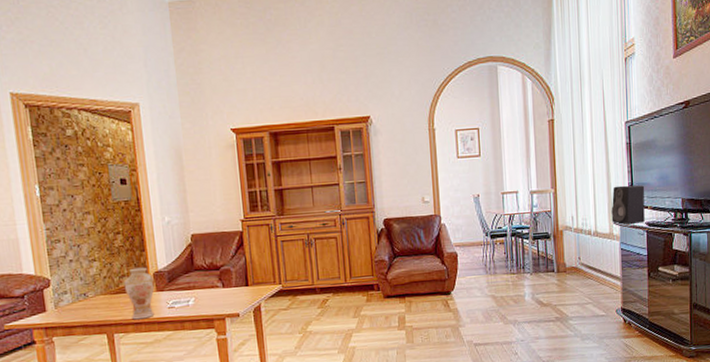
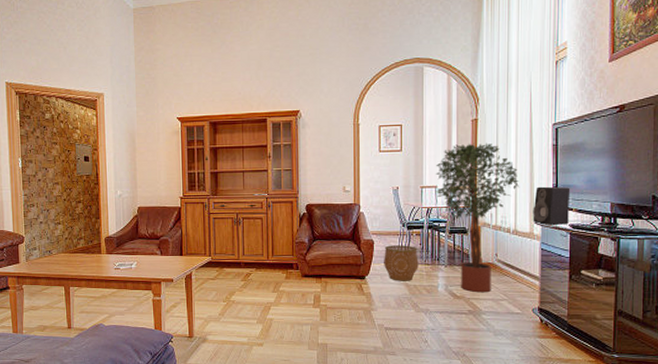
vase: present [124,267,156,320] -> none [81,232,106,277]
basket: none [468,255,504,294] -> present [384,245,419,281]
potted tree: none [516,143,598,299] -> present [436,142,520,293]

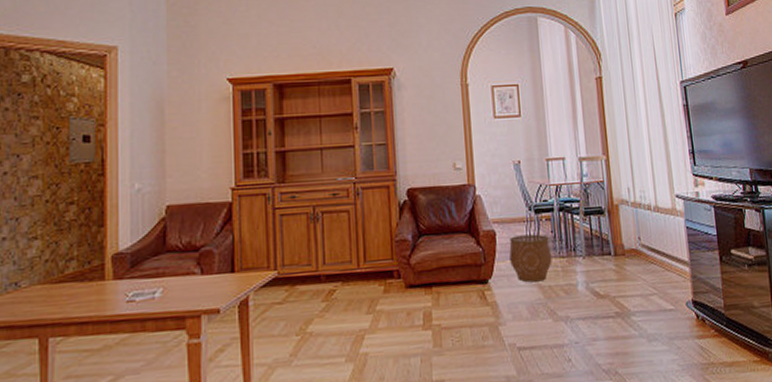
potted tree: present [436,142,520,293] -> none [561,104,656,289]
speaker: present [533,186,571,225] -> none [672,152,711,198]

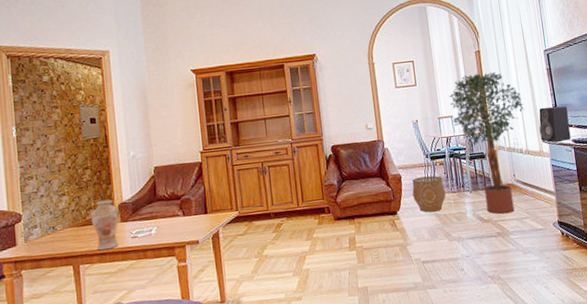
vase: none [71,247,113,318] -> present [90,199,120,251]
potted tree: none [561,104,656,289] -> present [449,71,525,214]
speaker: none [672,152,711,198] -> present [539,106,571,142]

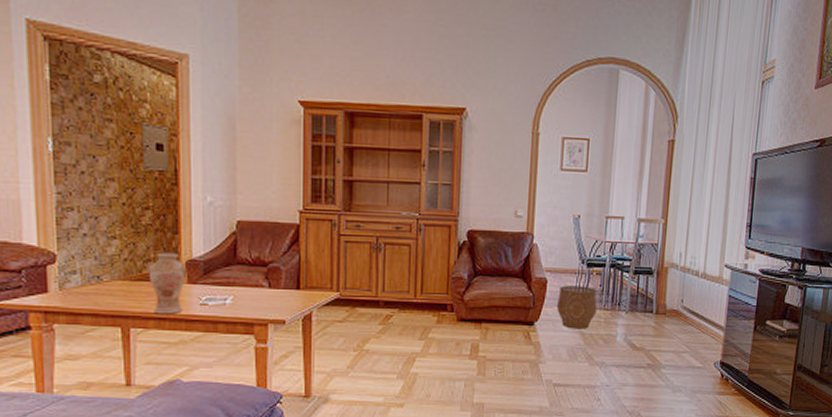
potted tree: present [449,71,525,214] -> none [623,168,713,344]
speaker: present [539,106,571,142] -> none [723,225,764,269]

